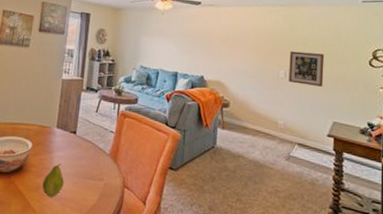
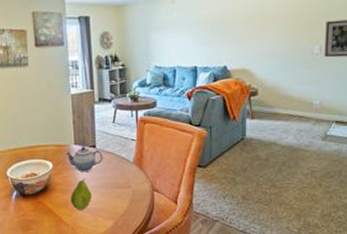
teapot: none [46,130,82,157] -> present [65,146,103,172]

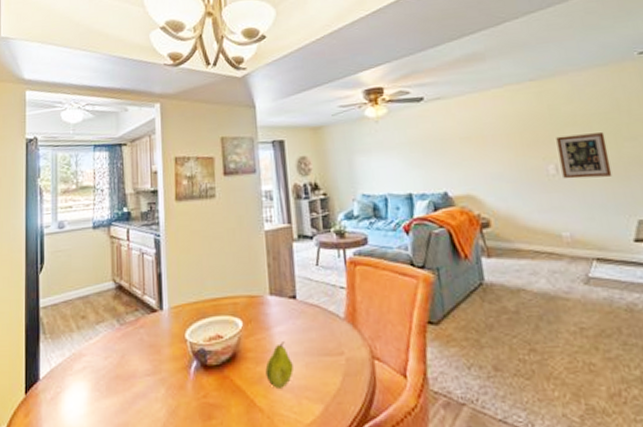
teapot: present [65,146,103,172] -> none [258,296,306,332]

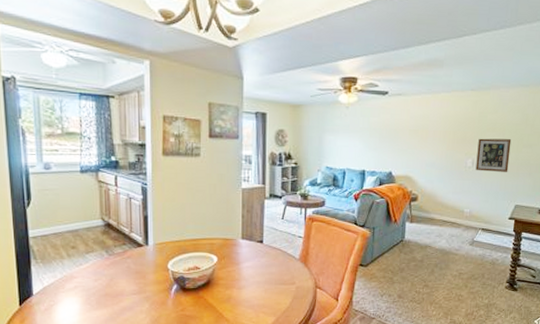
fruit: present [265,342,294,388] -> none [233,273,255,306]

